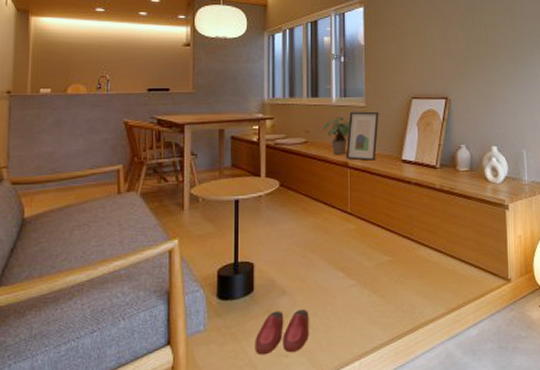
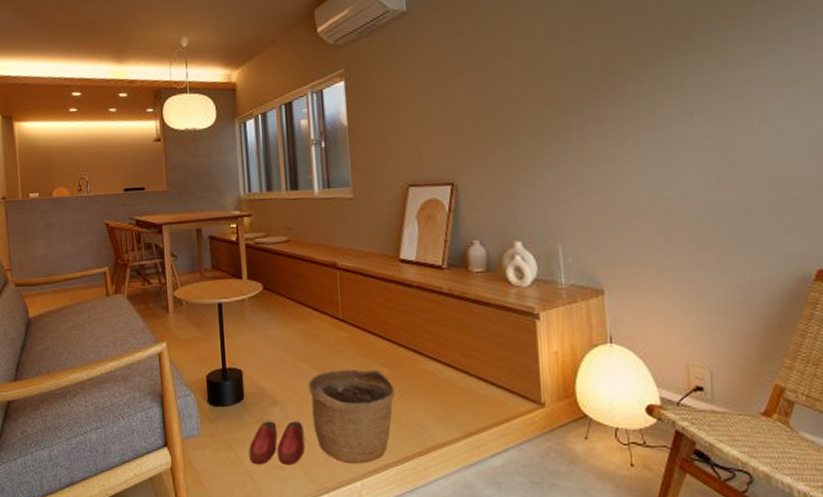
basket: none [315,257,393,346] -> present [307,370,395,464]
potted plant: present [323,117,351,155] -> none [306,211,337,255]
picture frame: present [346,111,379,161] -> none [333,203,370,261]

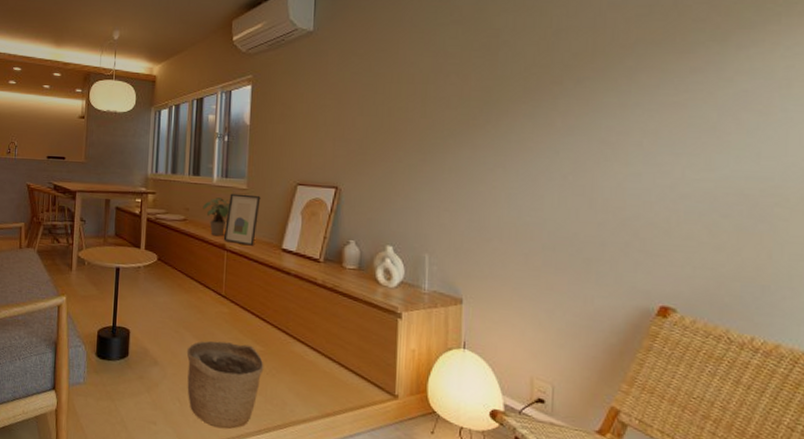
slippers: present [249,421,305,464] -> none [126,378,178,421]
potted plant: none [306,211,337,255] -> present [202,197,230,236]
picture frame: none [333,203,370,261] -> present [223,193,261,246]

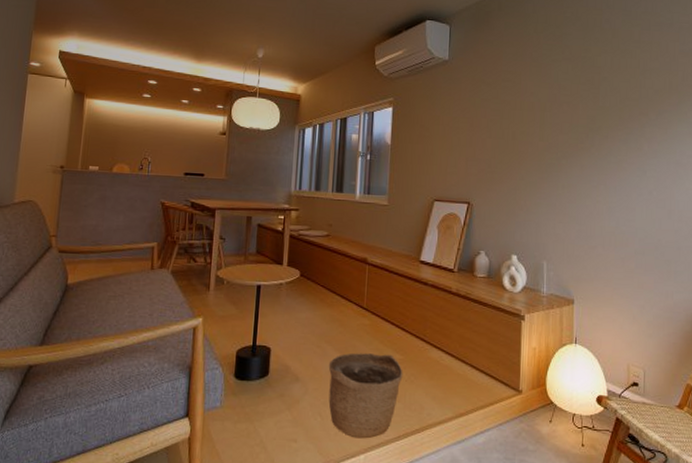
potted plant: present [202,197,230,236] -> none [345,213,372,251]
picture frame: present [223,193,261,246] -> none [365,209,401,259]

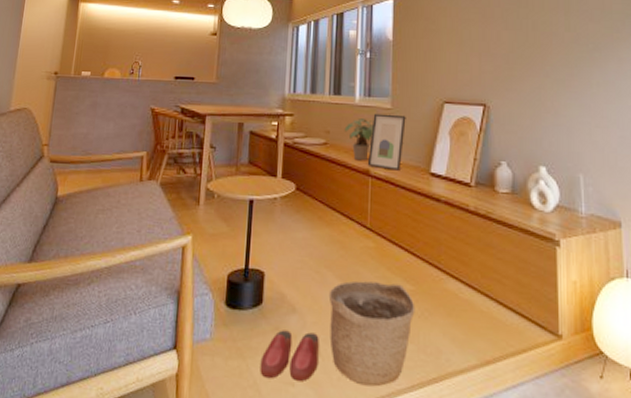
slippers: none [266,396,319,438] -> present [260,330,319,381]
potted plant: none [345,213,372,251] -> present [344,118,374,161]
picture frame: none [365,209,401,259] -> present [367,113,406,171]

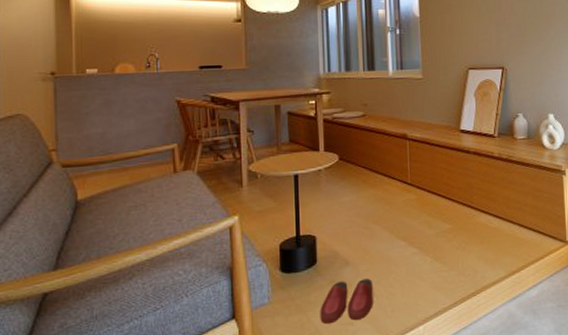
basket: present [328,280,415,387] -> none [378,225,454,312]
potted plant: present [344,118,374,161] -> none [380,89,408,127]
picture frame: present [367,113,406,171] -> none [404,83,437,132]

